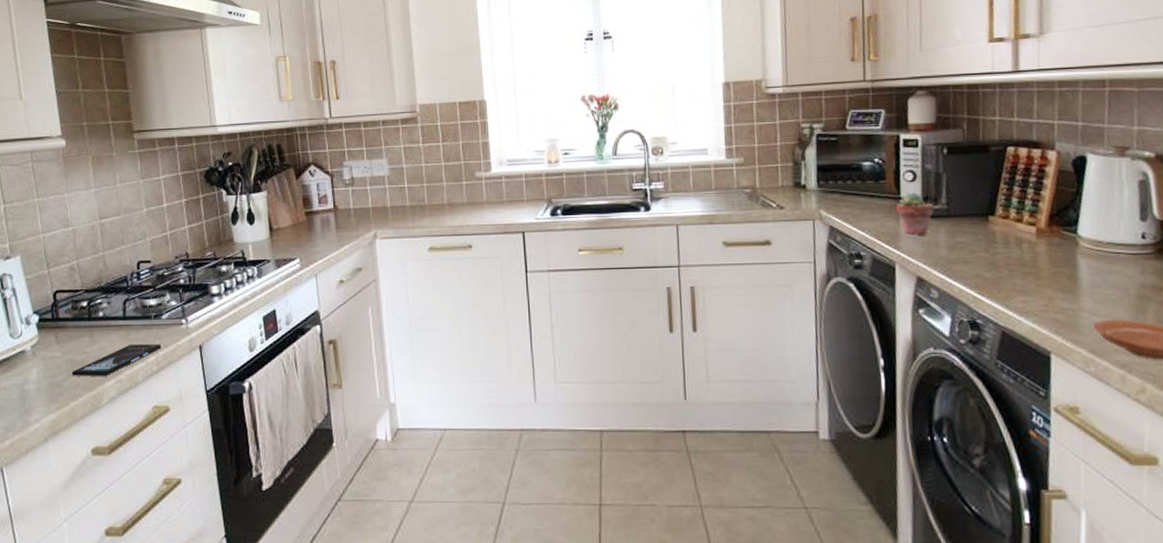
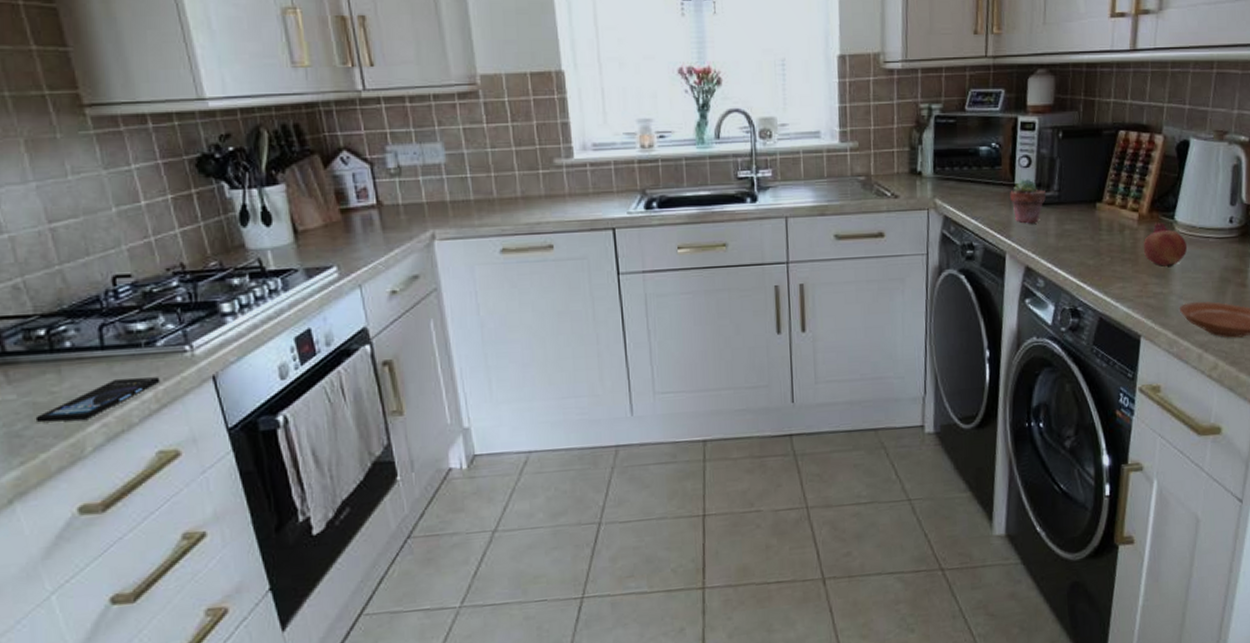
fruit: none [1044,236,1096,283] -> present [1143,221,1188,268]

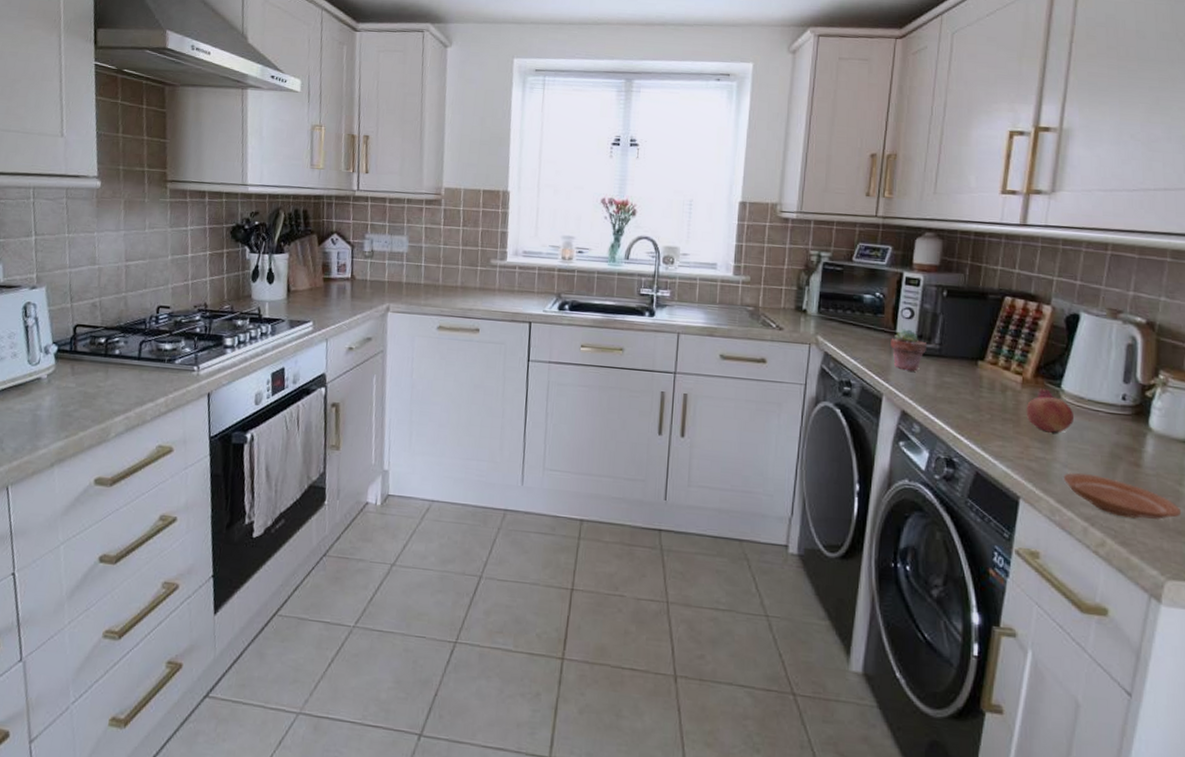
smartphone: present [35,377,160,423] -> none [83,383,172,411]

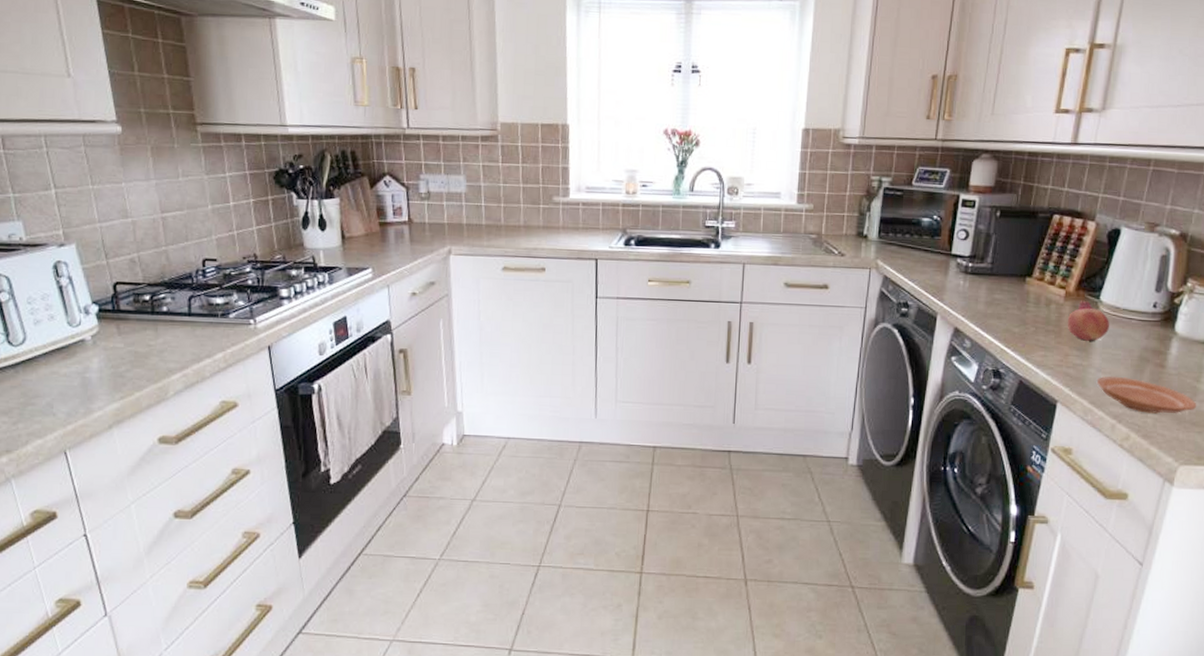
potted succulent: present [891,329,928,372] -> none [946,250,980,290]

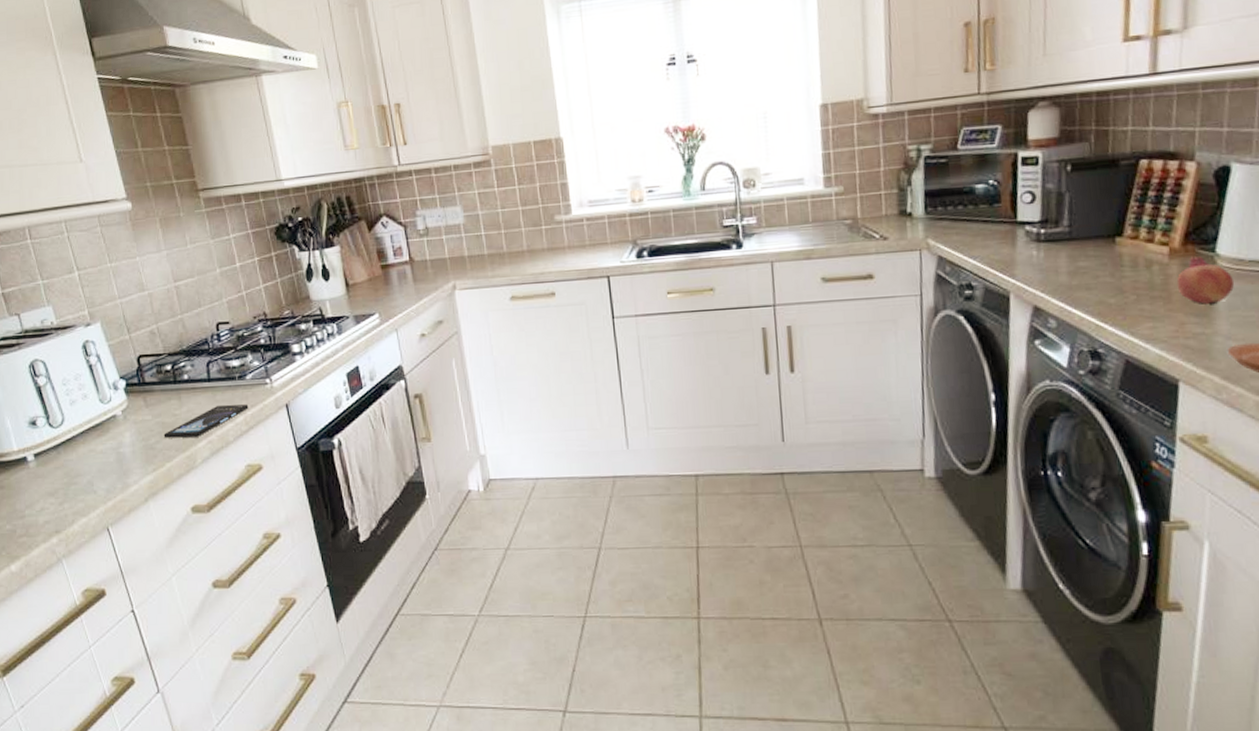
smartphone: none [135,340,229,369] -> present [163,404,249,439]

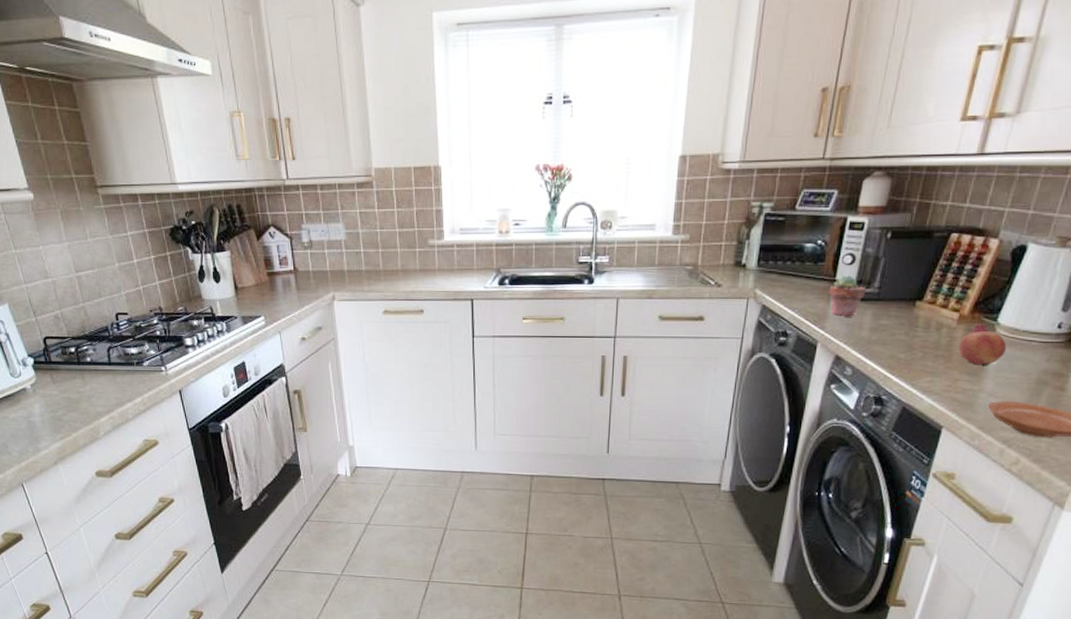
smartphone: present [163,404,249,439] -> none [69,386,146,413]
potted succulent: none [1012,215,1055,262] -> present [829,275,867,317]

